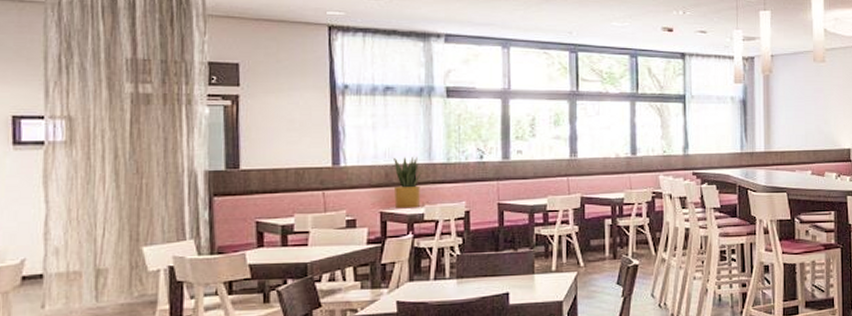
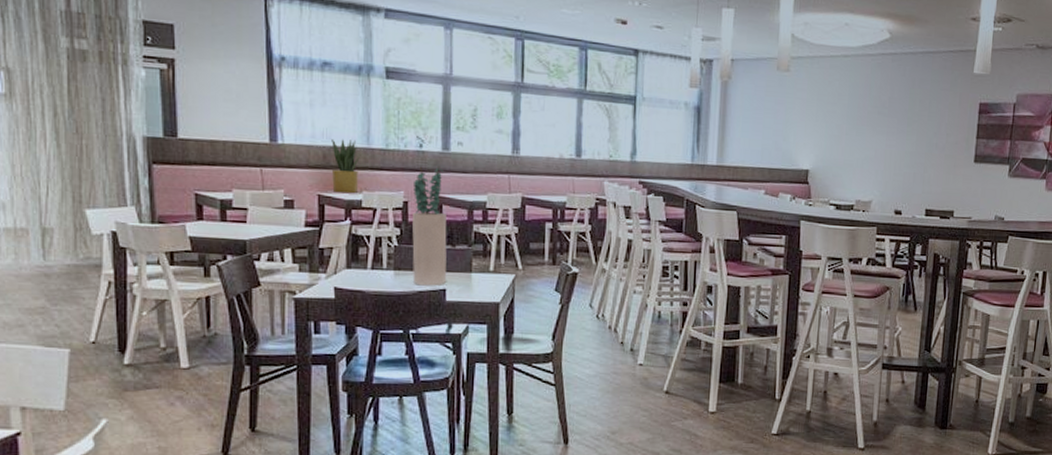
vase: none [473,175,510,292] -> present [411,166,447,286]

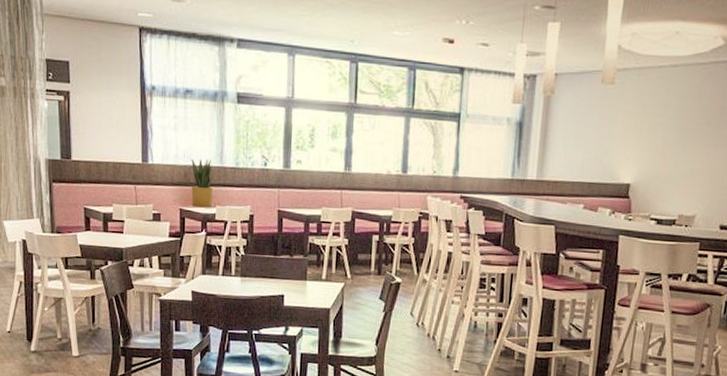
vase: present [411,166,447,286] -> none [256,182,286,292]

